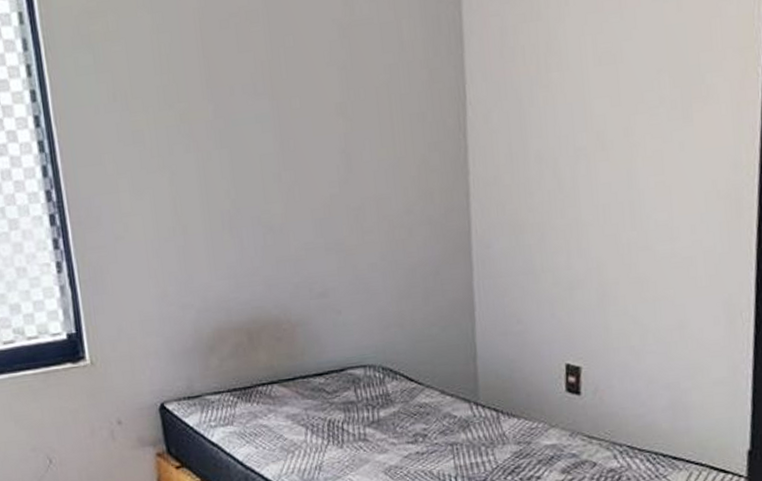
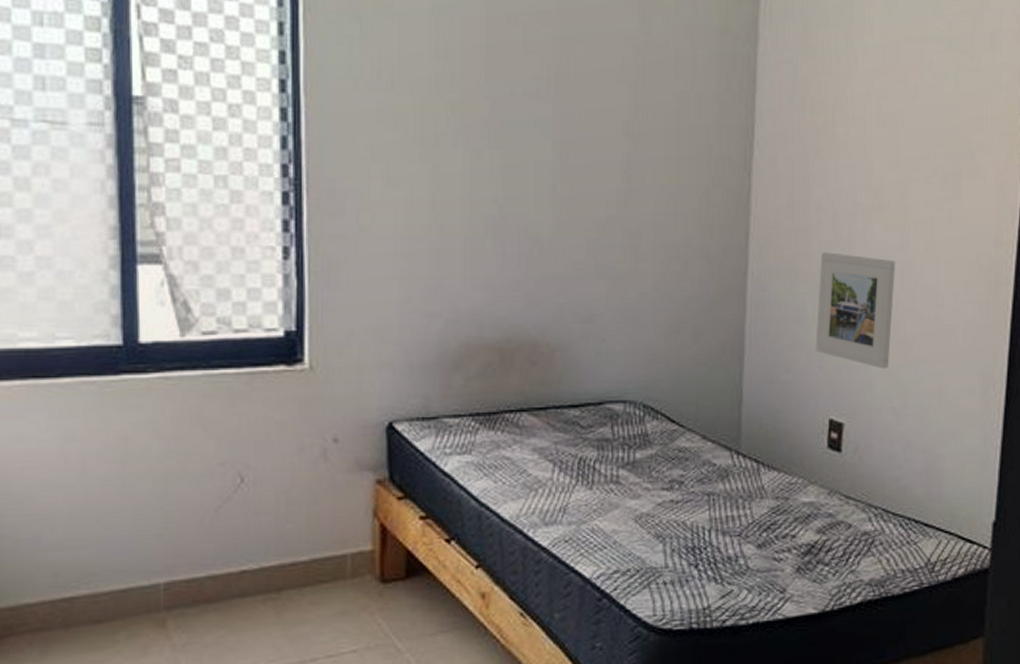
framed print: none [544,199,625,310] -> present [815,252,896,369]

